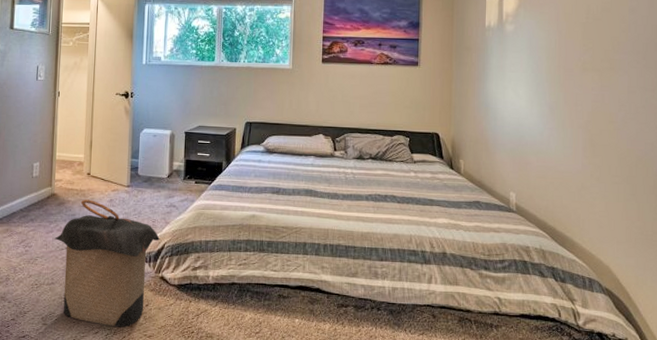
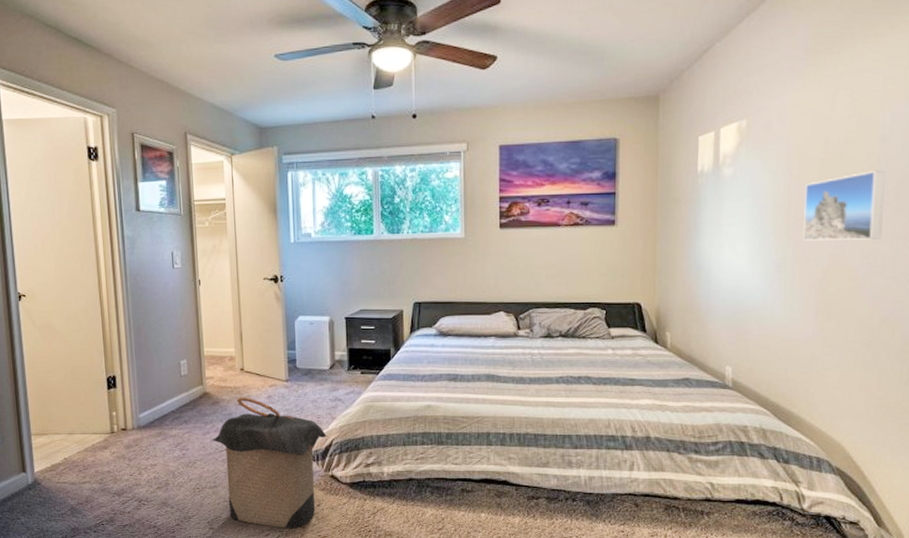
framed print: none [571,34,635,91] -> present [803,169,886,241]

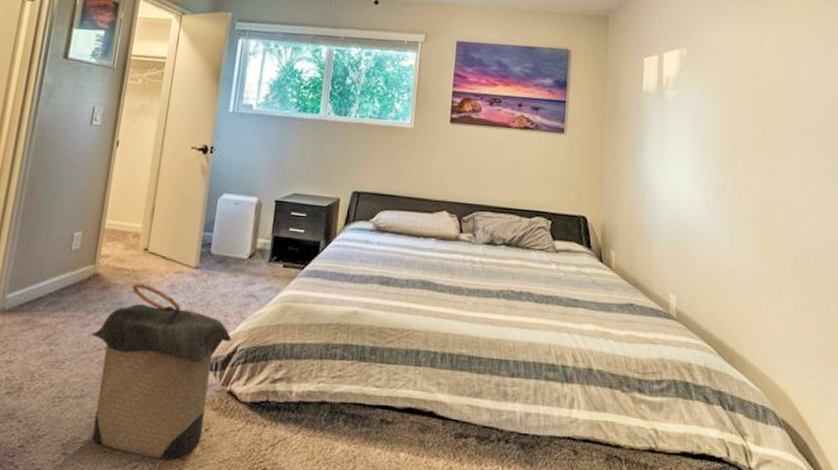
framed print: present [803,169,886,241] -> none [740,109,811,176]

